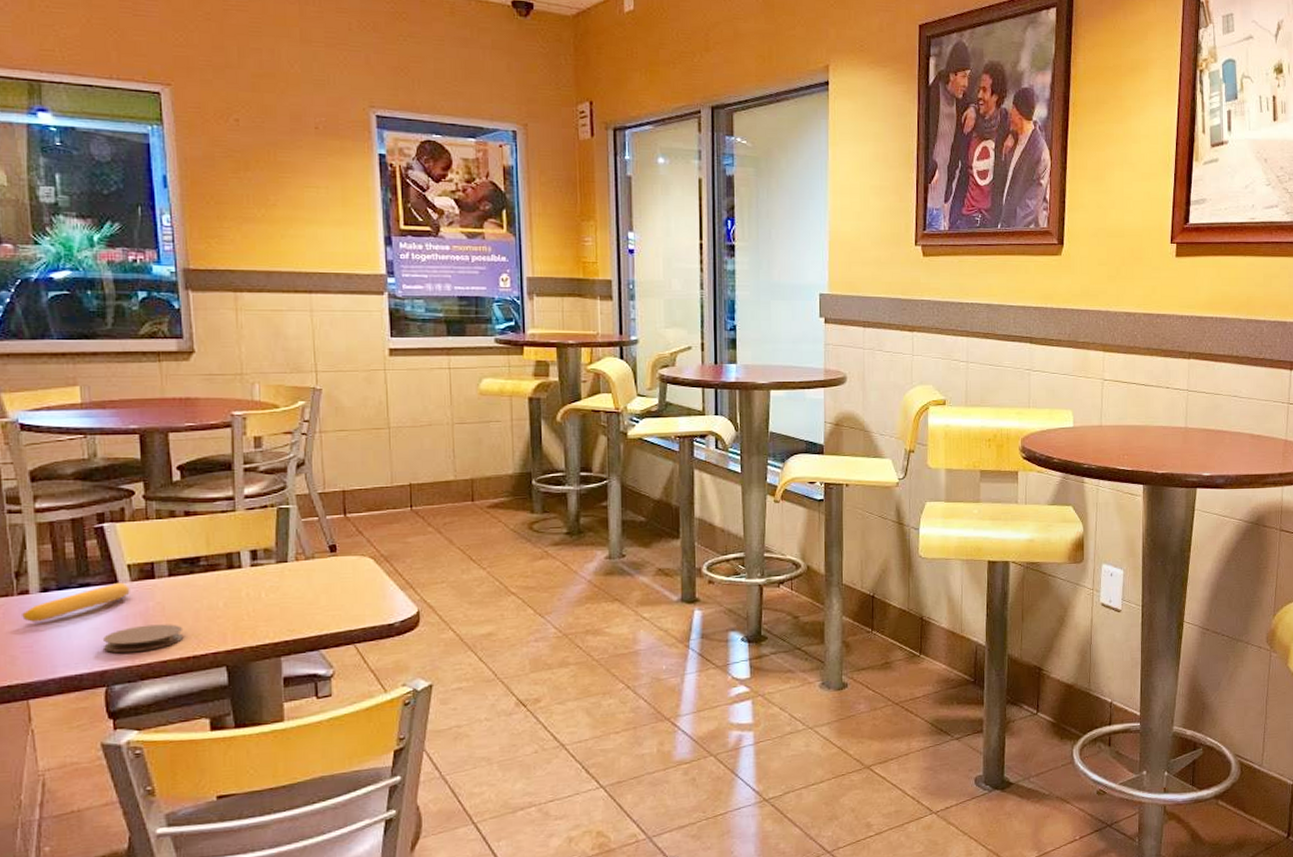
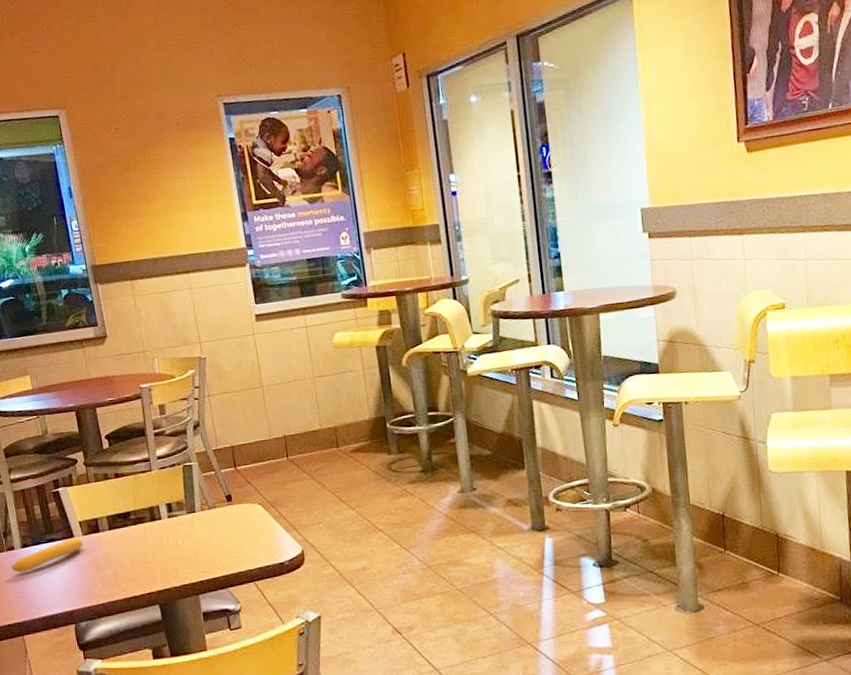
coaster: present [102,624,184,653] -> none [68,570,126,596]

